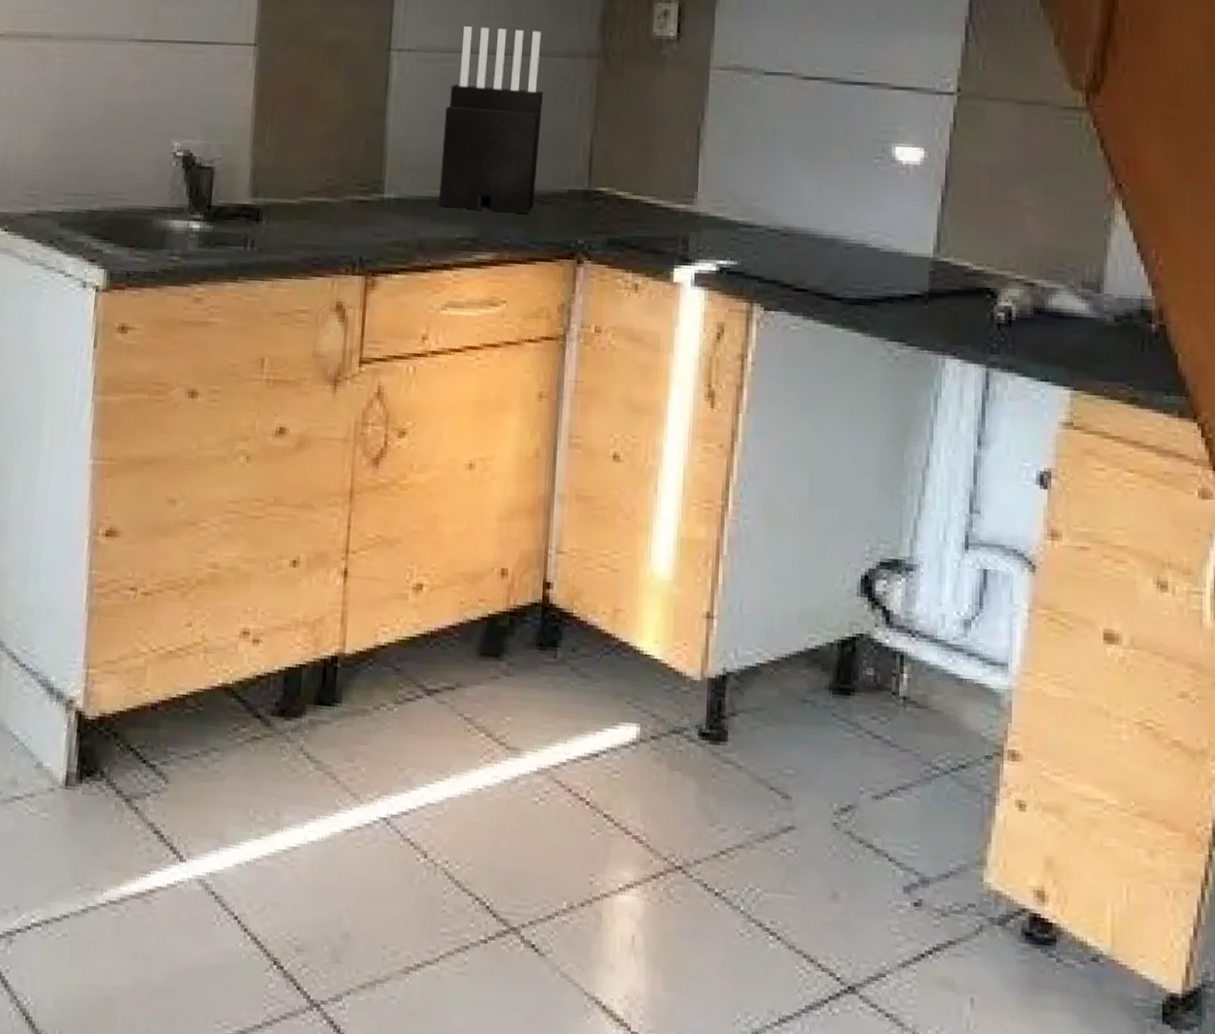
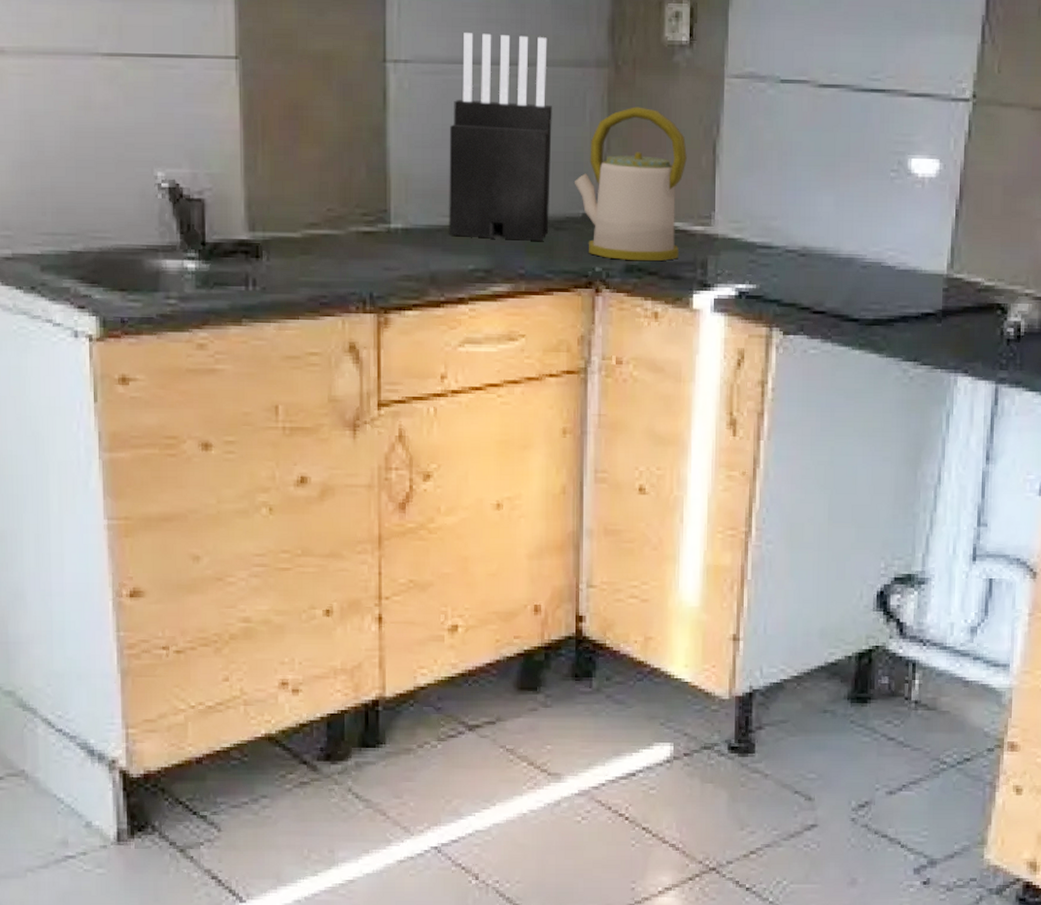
kettle: none [560,94,672,236] -> present [574,106,687,261]

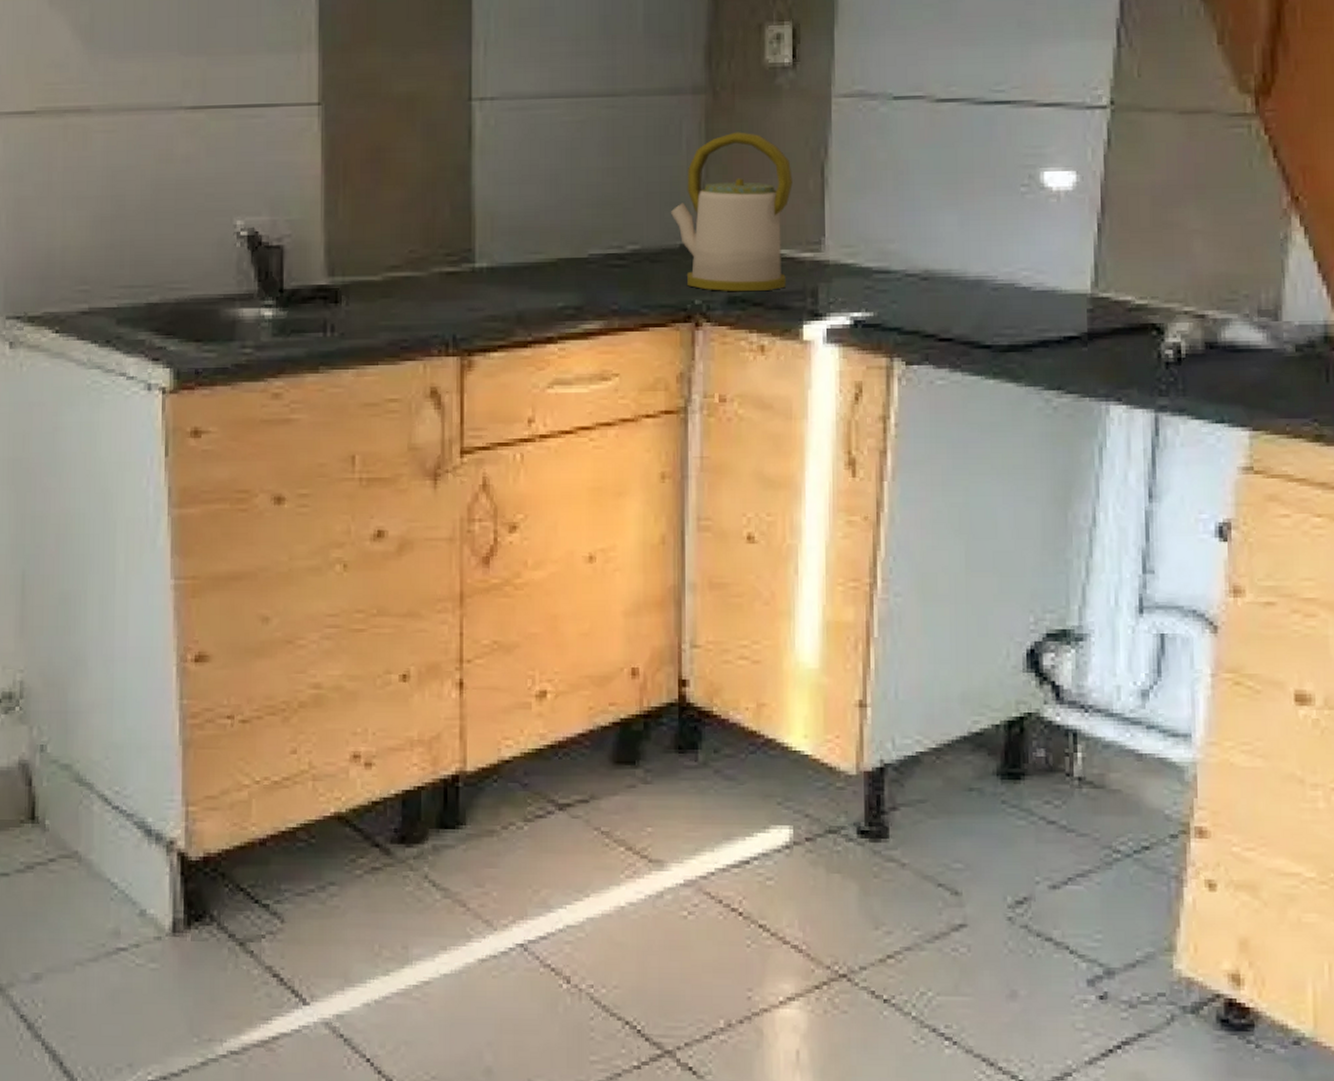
knife block: present [449,33,552,241] -> none [537,66,646,276]

